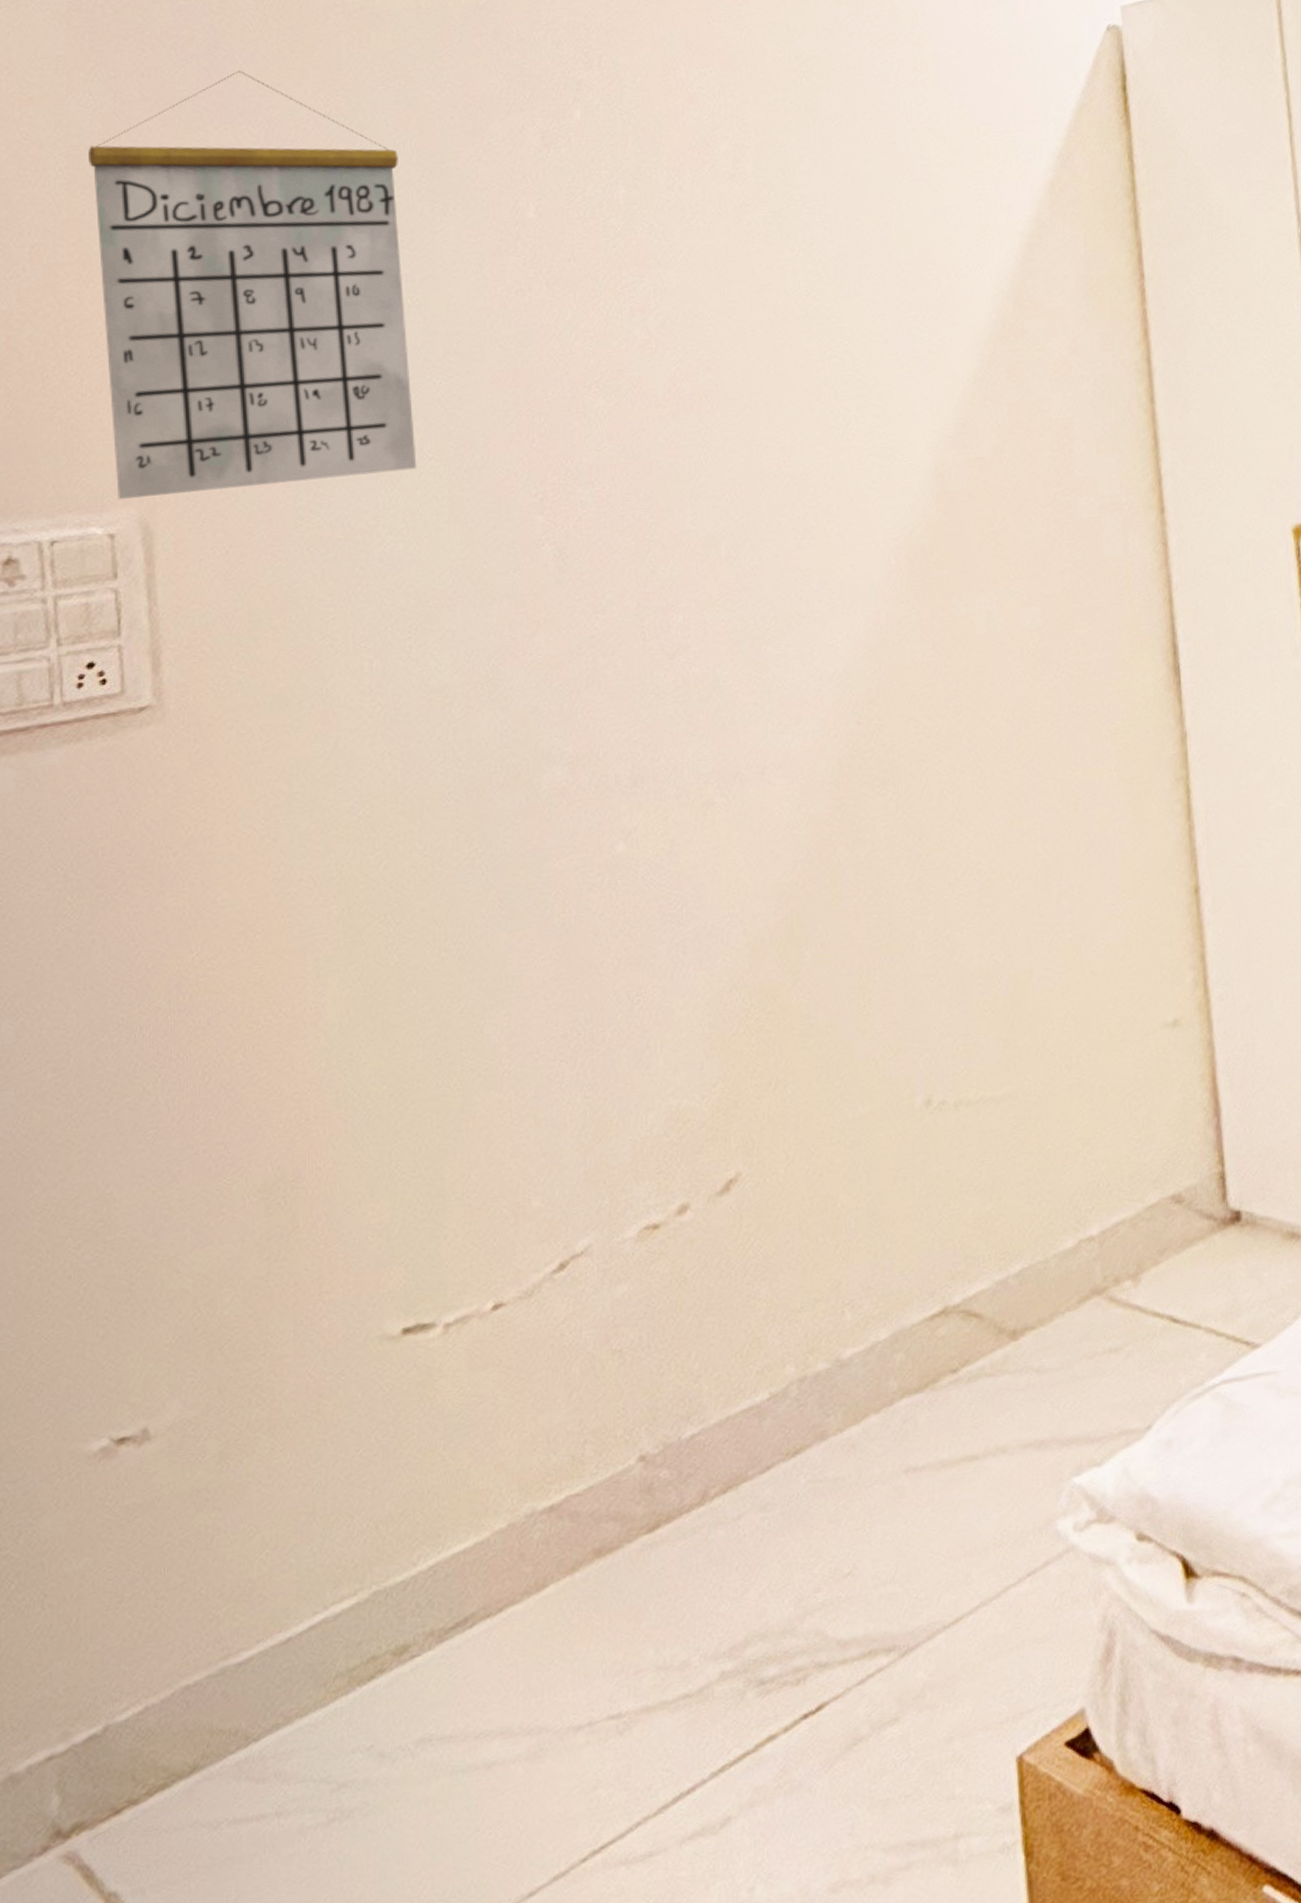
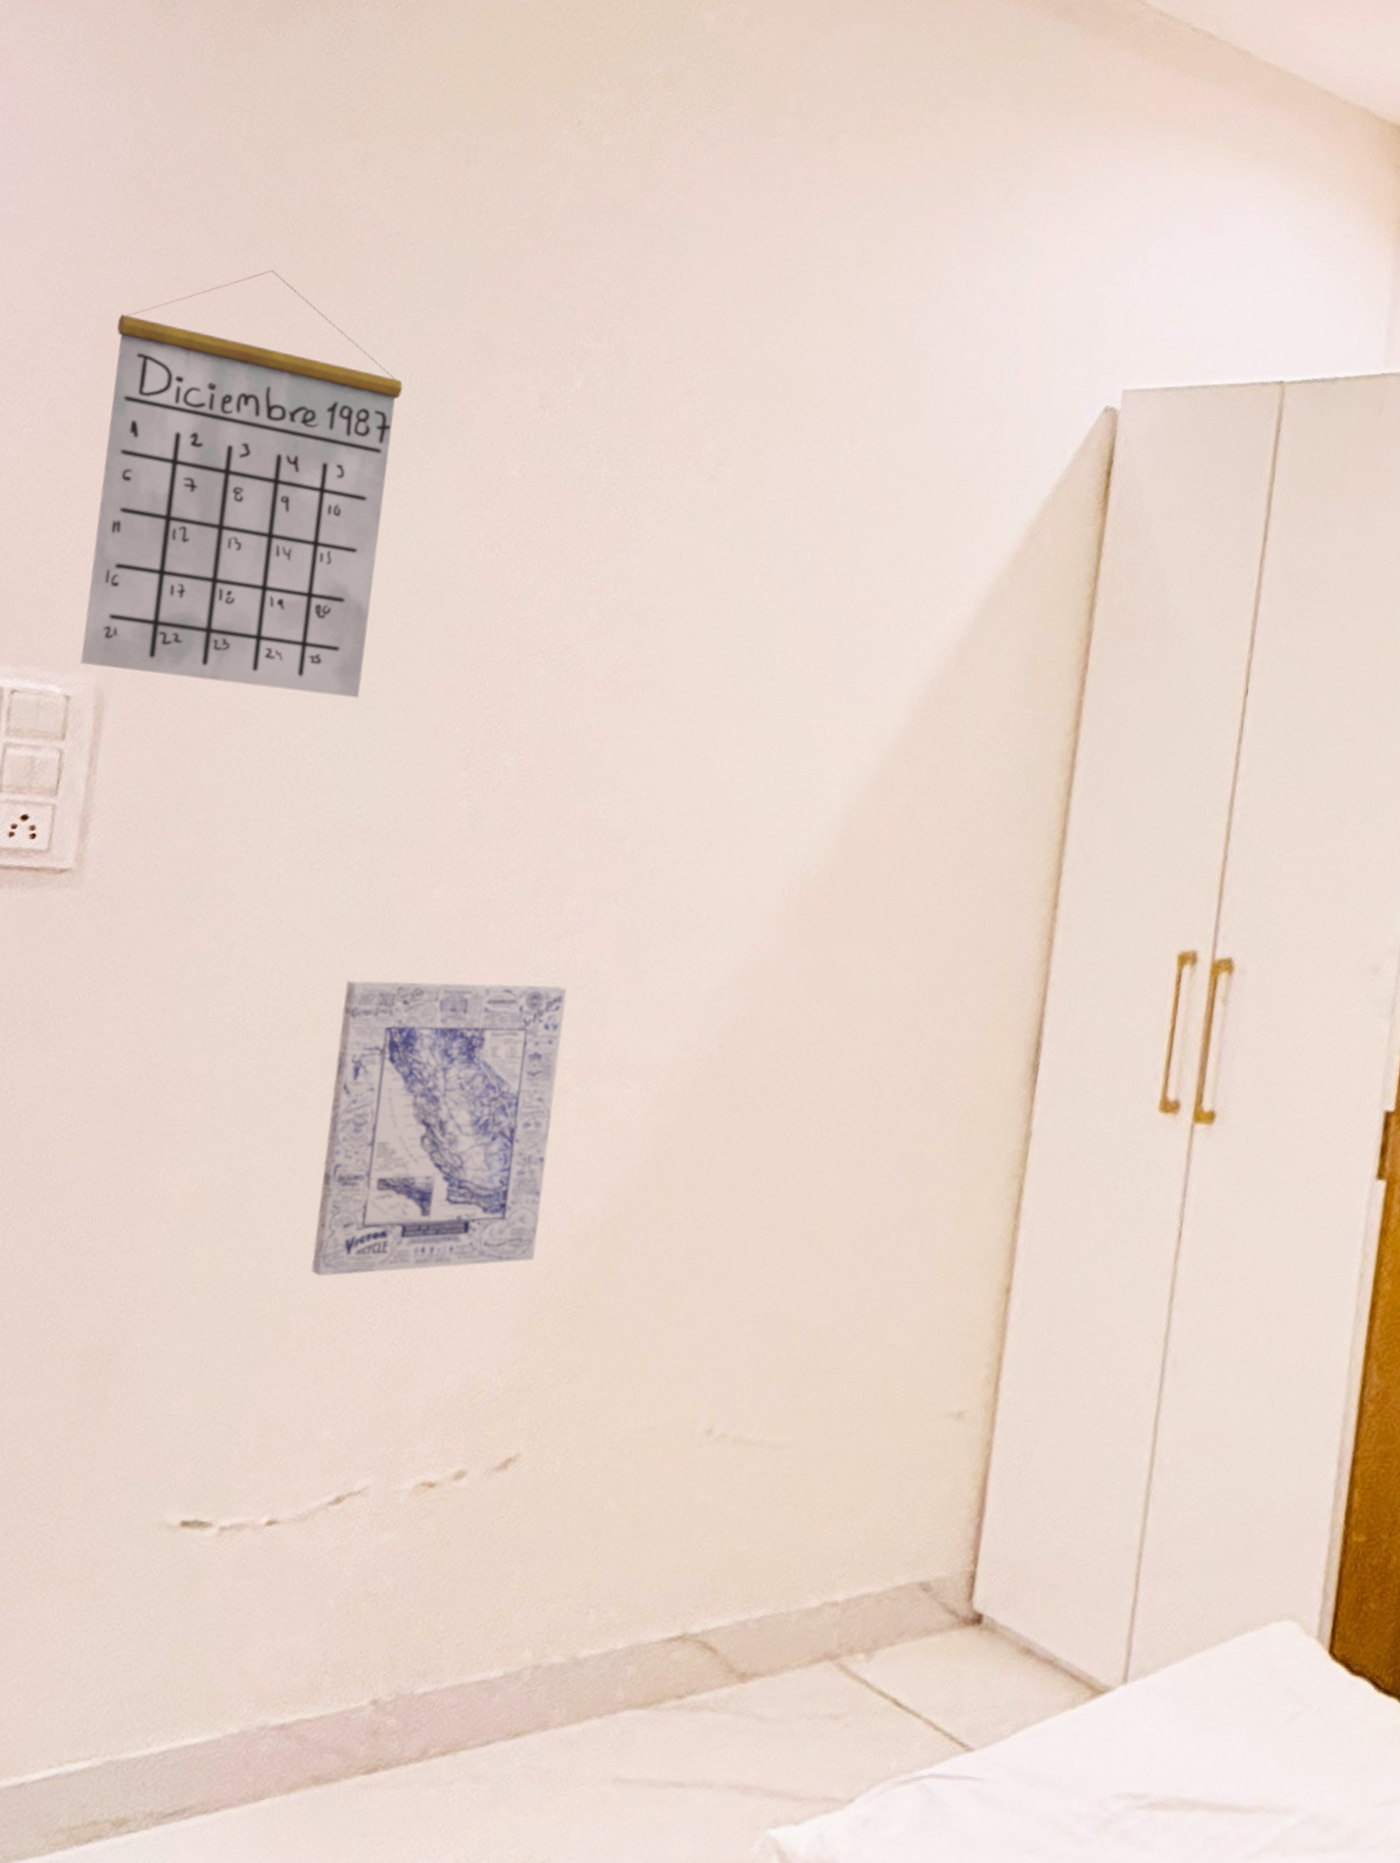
wall art: none [463,702,713,1048] -> present [310,980,568,1276]

